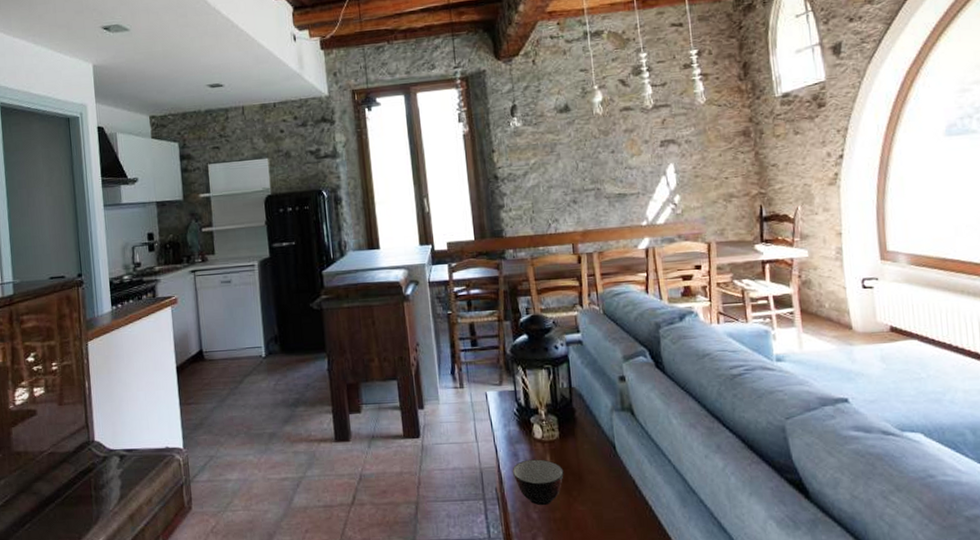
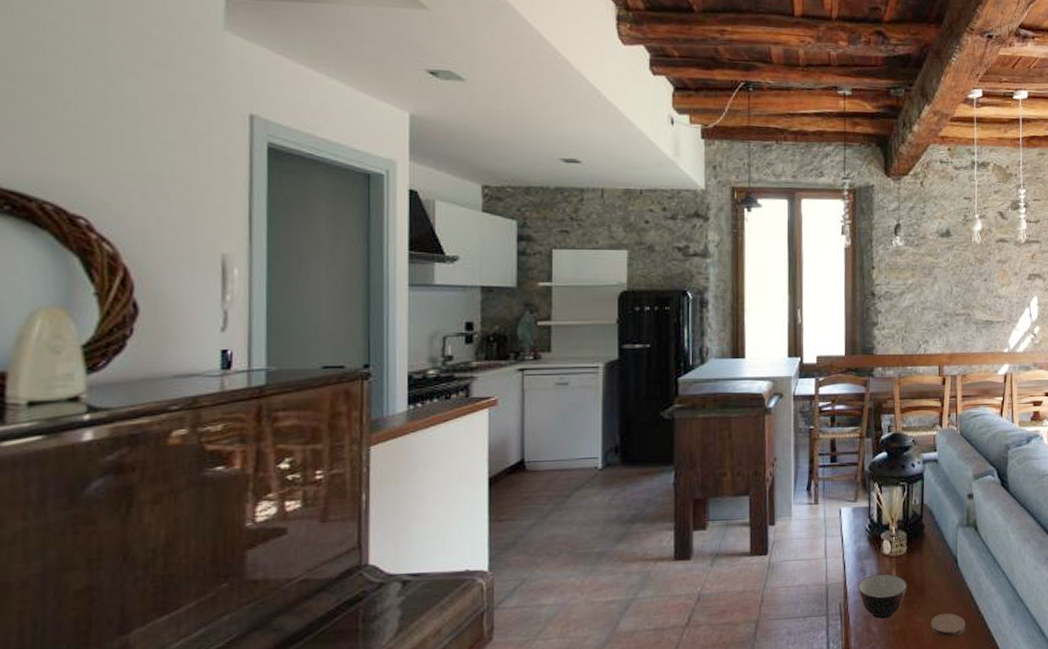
coaster: none [593,502,633,529] -> present [931,613,965,638]

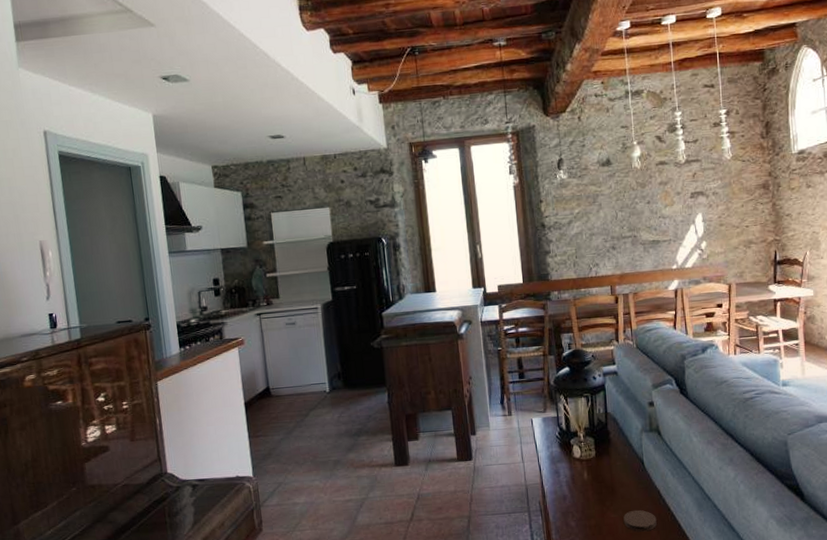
soup bowl: present [857,574,907,619] -> none [553,475,599,515]

